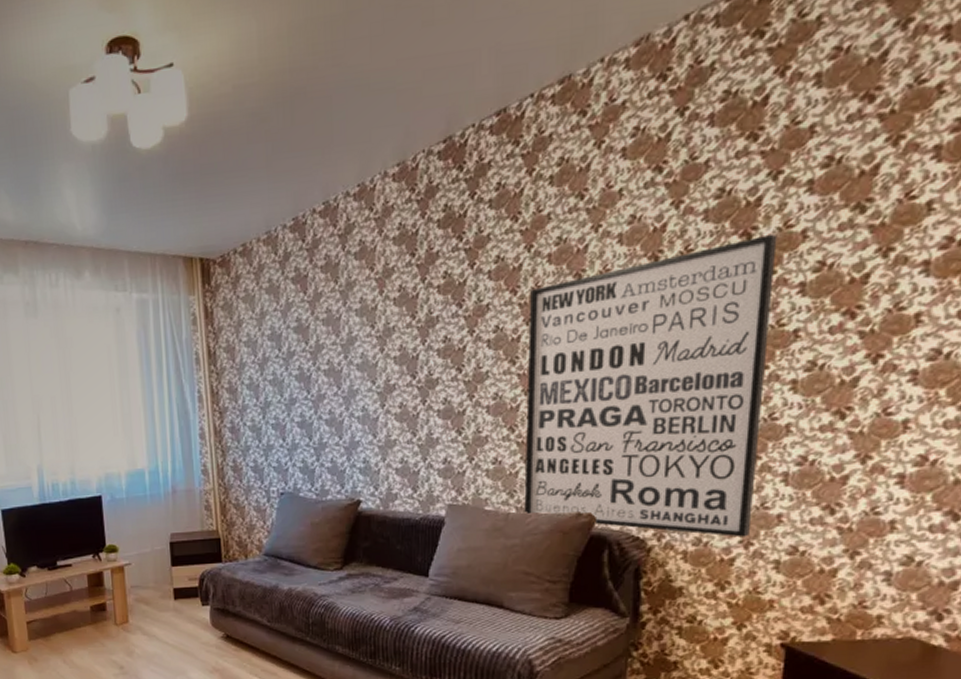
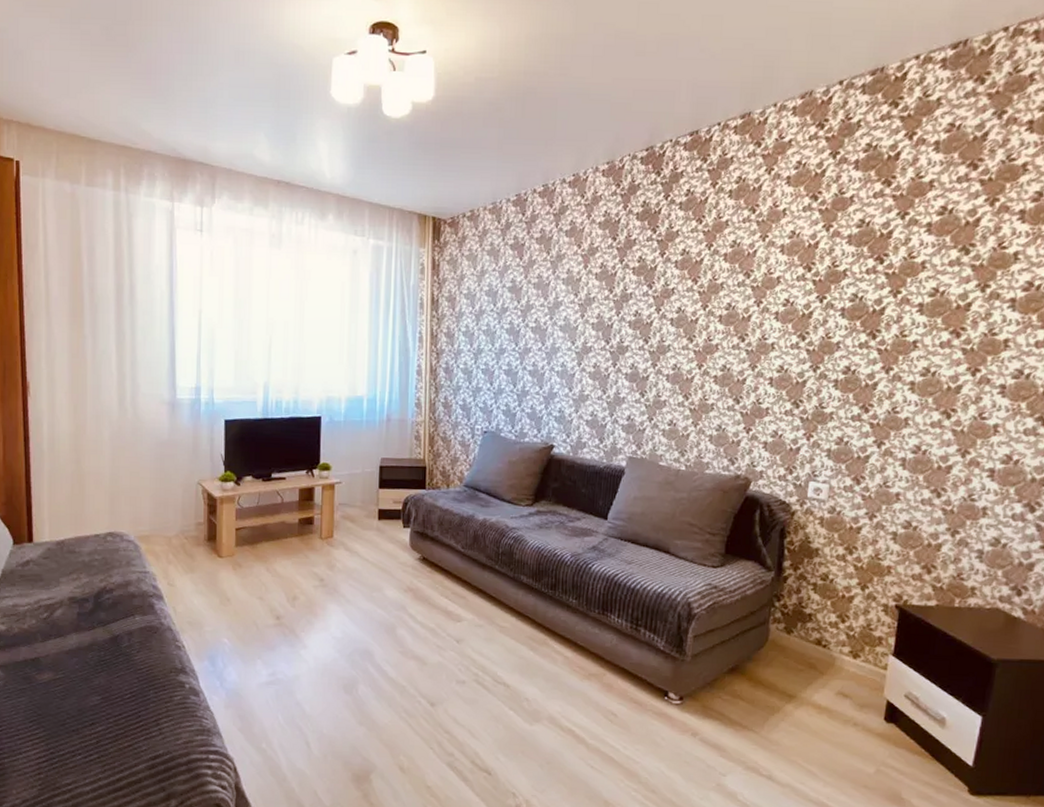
wall art: present [524,233,778,537] -> none [692,261,903,510]

